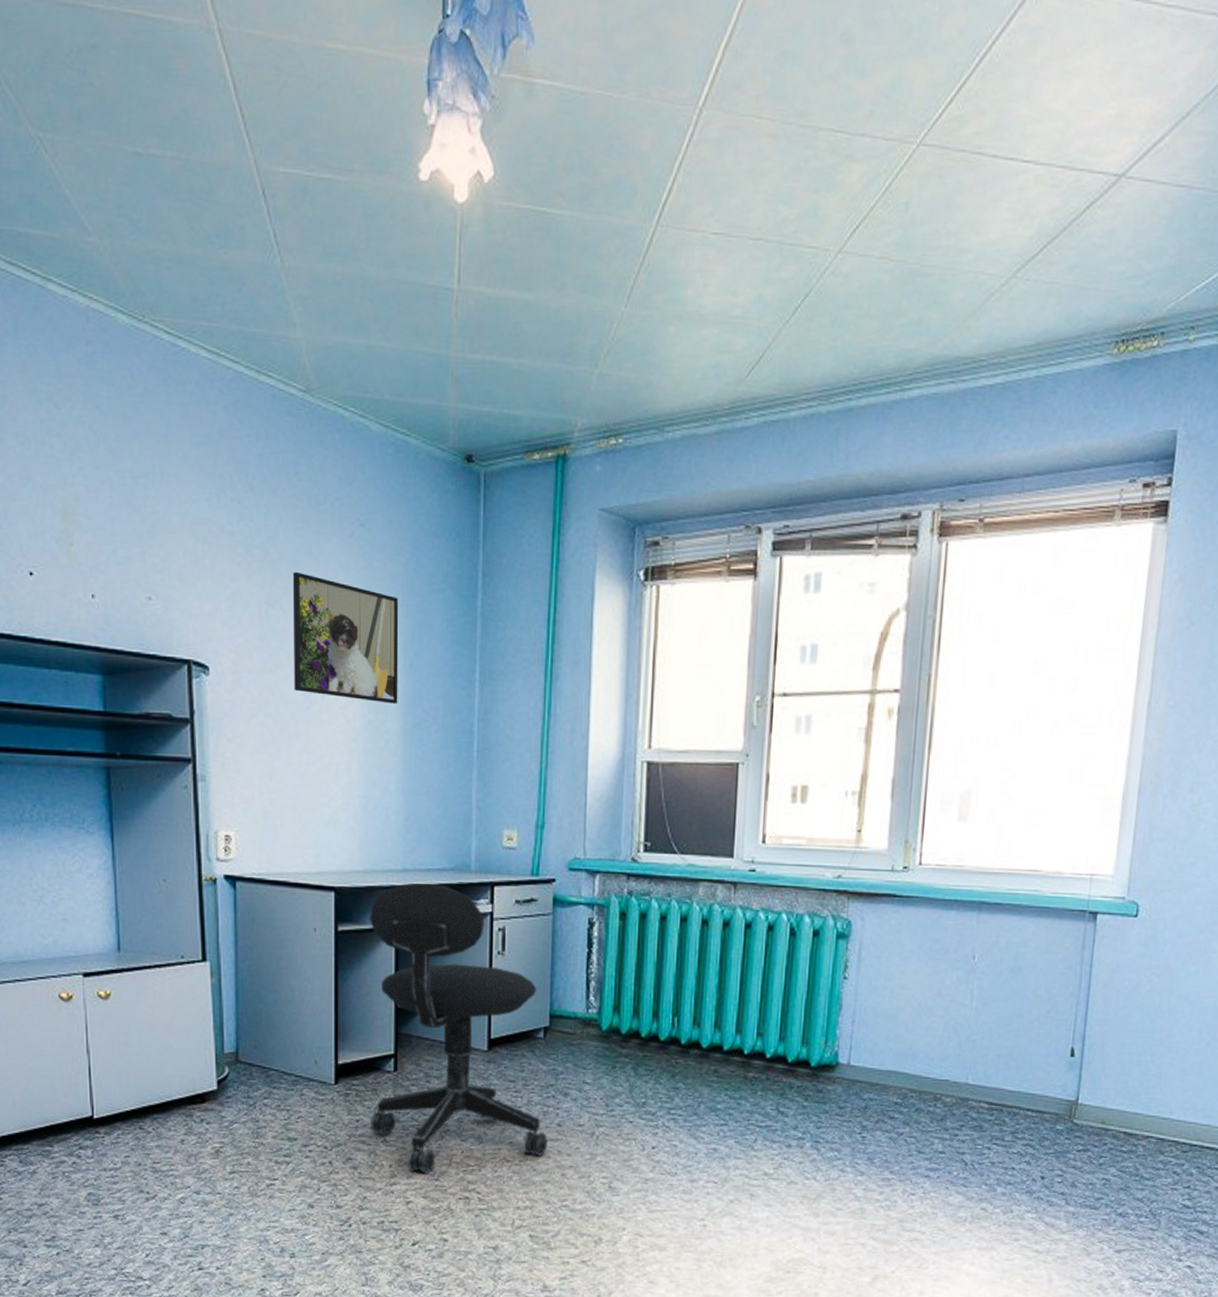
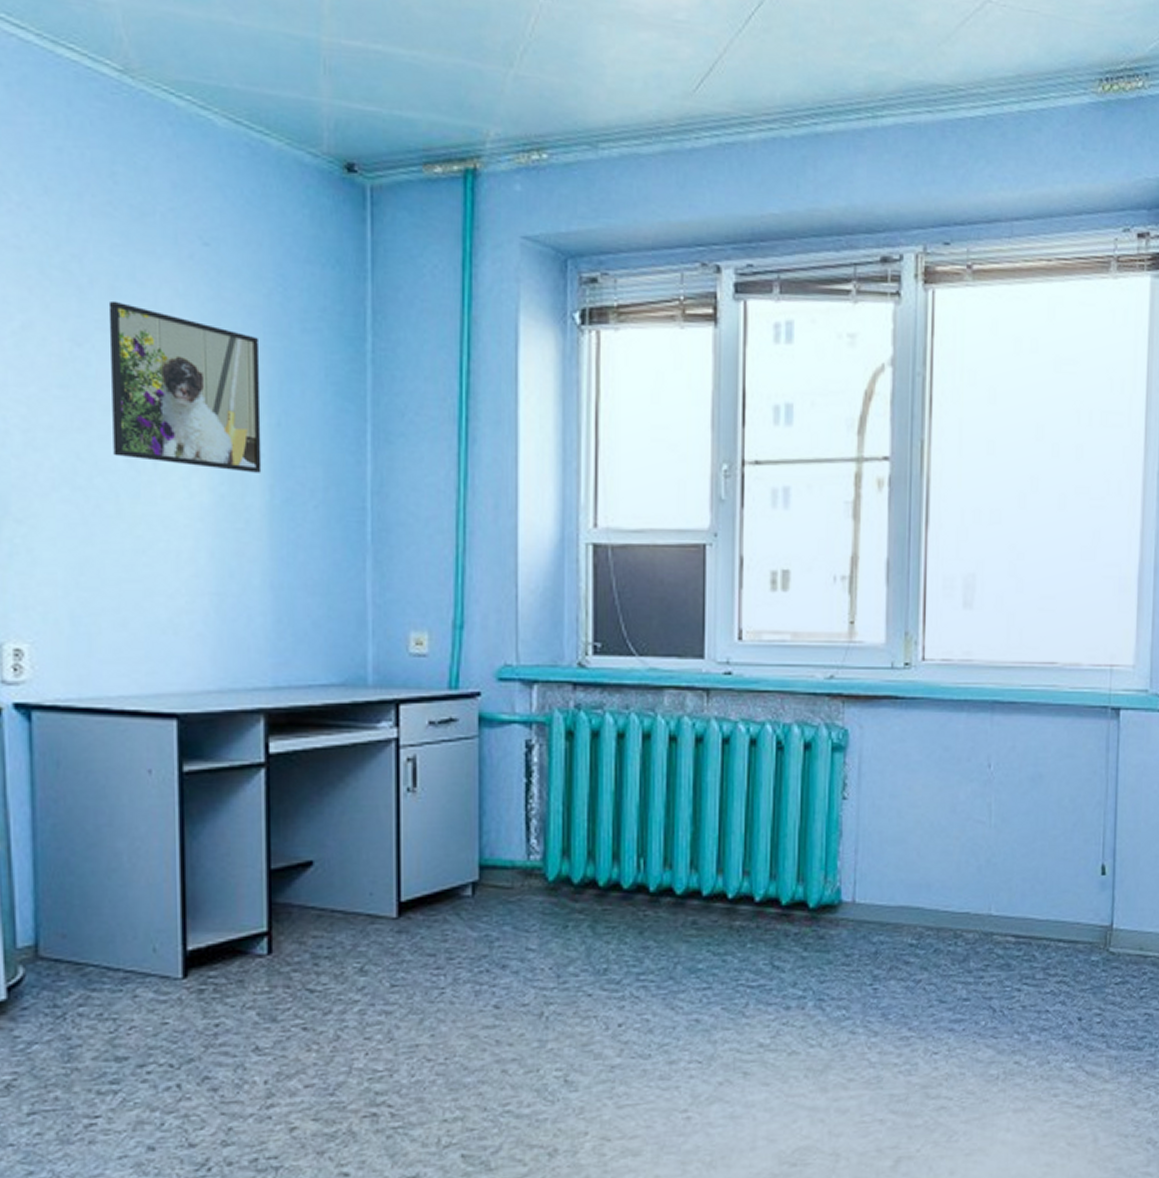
office chair: present [369,882,547,1174] -> none [227,703,481,1088]

